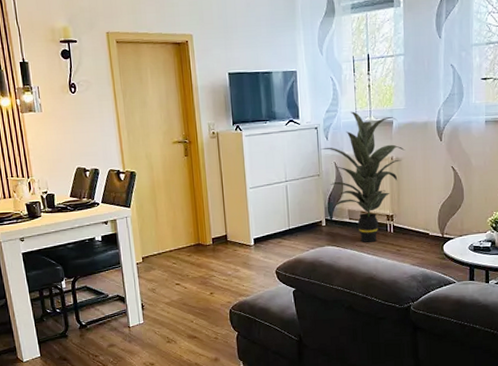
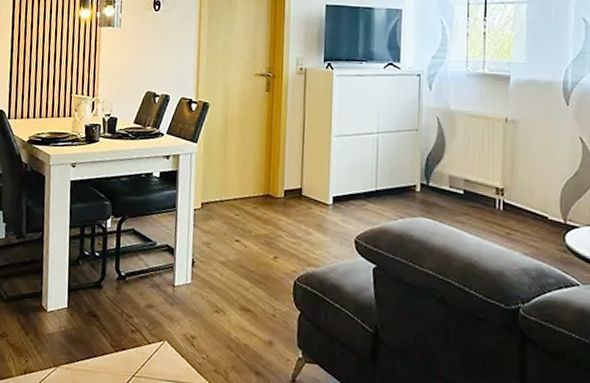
indoor plant: present [320,111,405,243] -> none [421,60,523,219]

